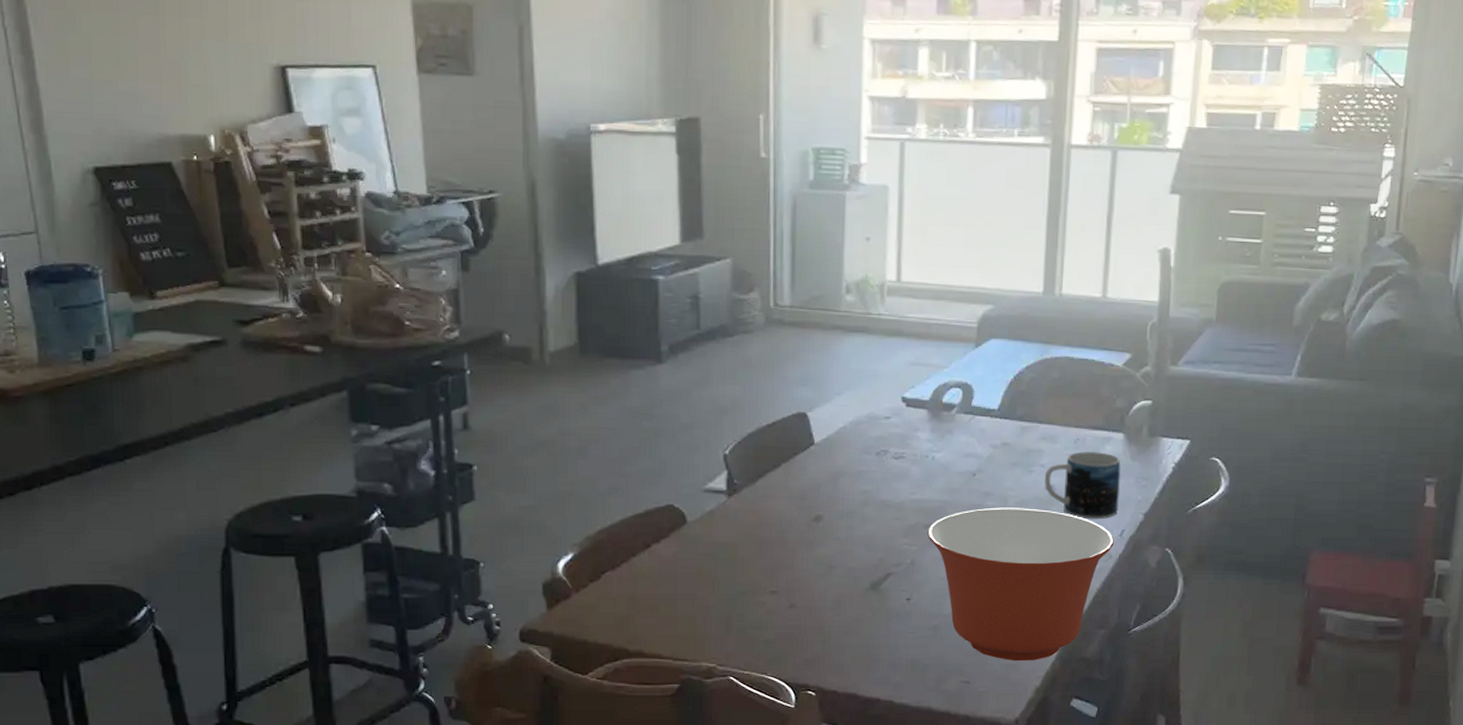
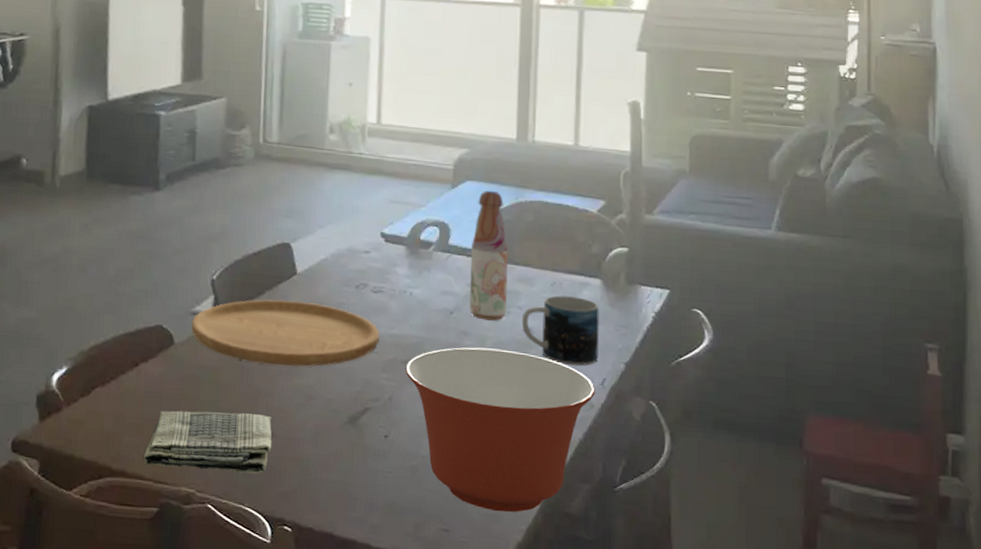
dish towel: none [660,587,794,645] -> present [143,410,272,474]
cutting board: none [704,472,901,538] -> present [190,299,380,367]
bottle: none [992,348,1033,480] -> present [469,190,509,321]

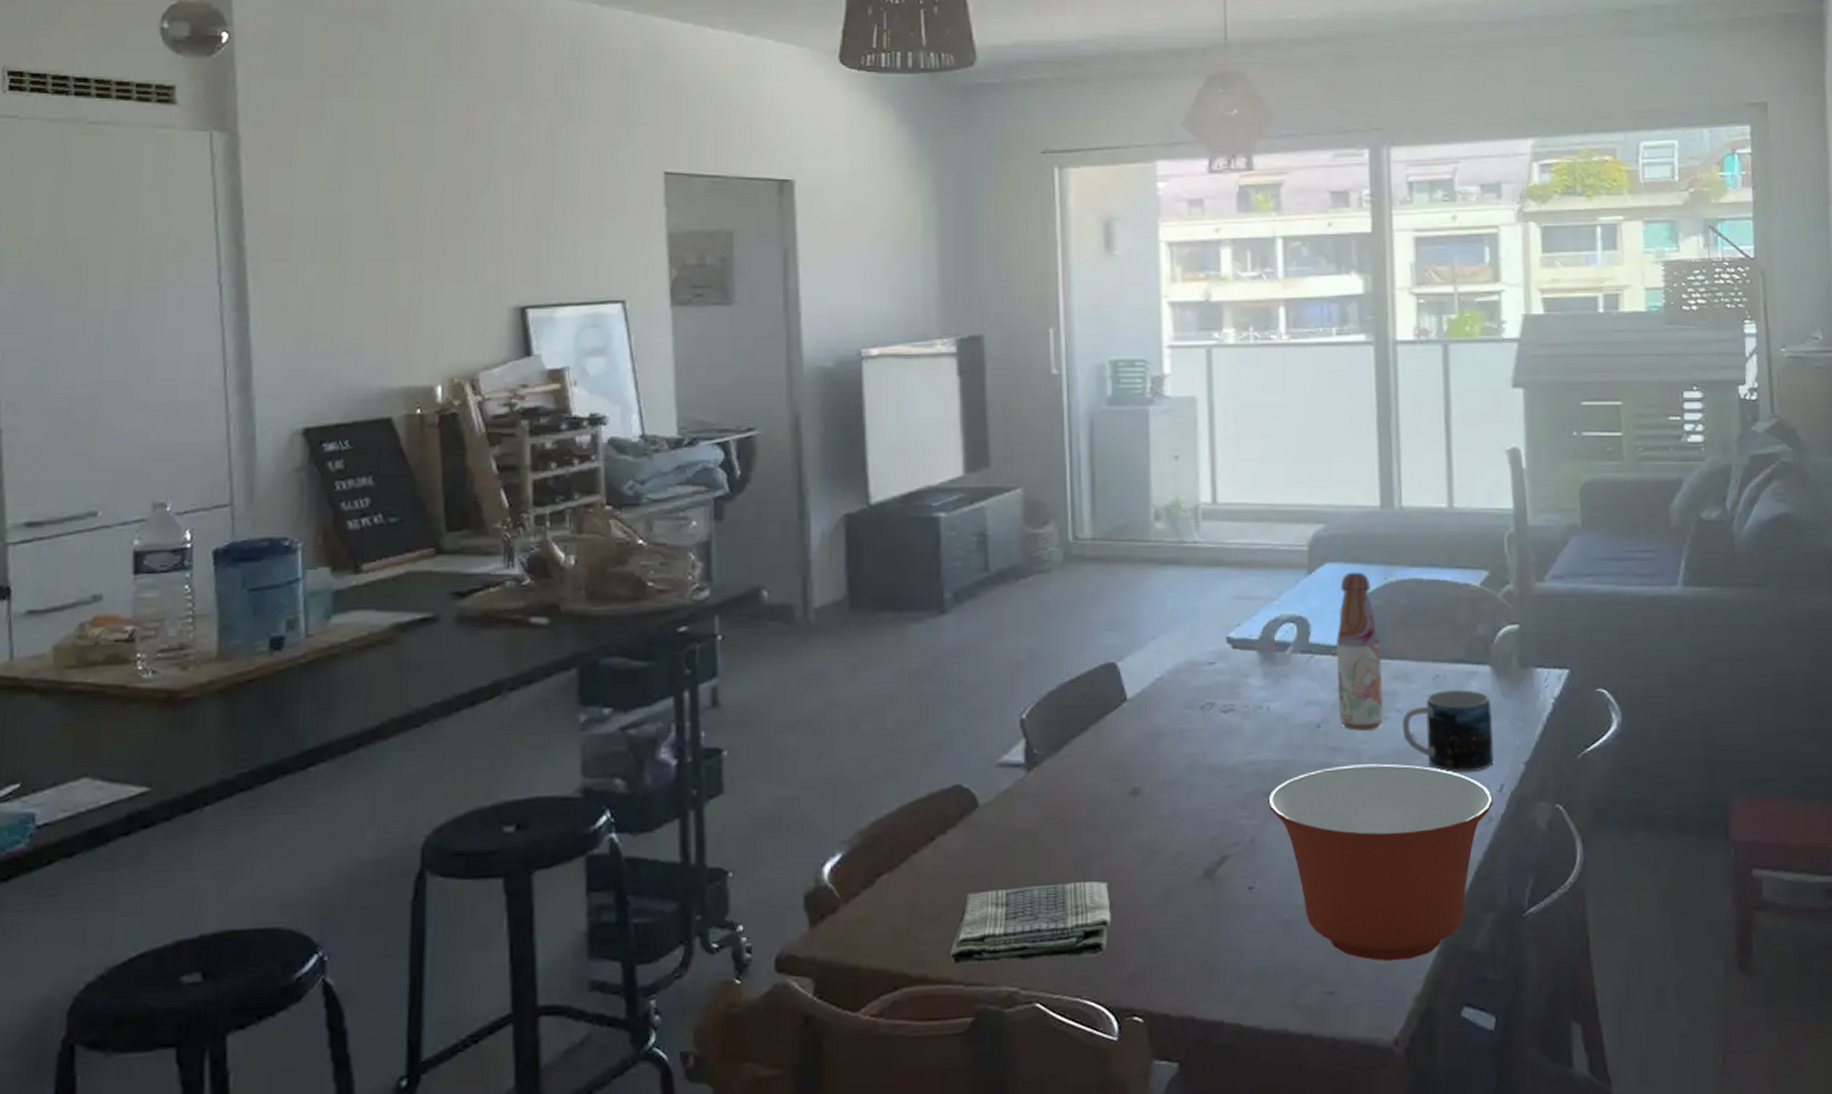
cutting board: present [190,299,380,367] -> none [998,734,1234,818]

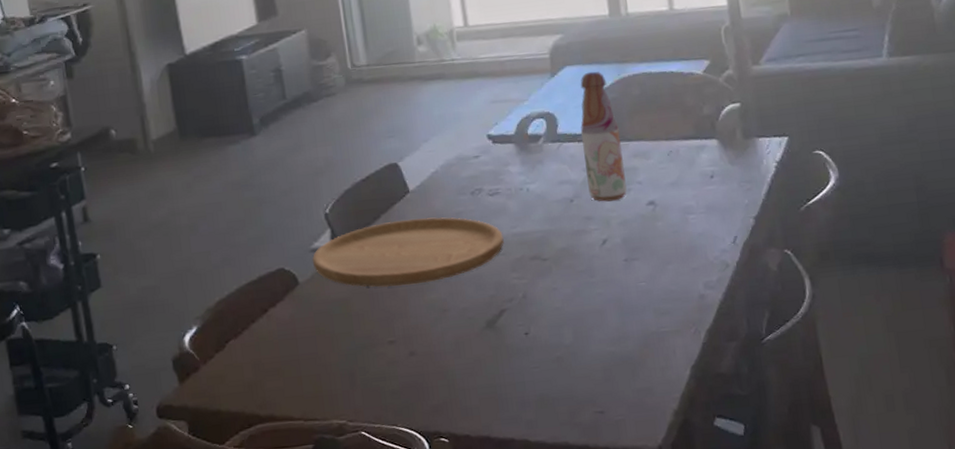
dish towel: present [949,881,1111,966] -> none [289,335,415,407]
cutting board: none [998,734,1234,818] -> present [312,217,504,287]
mixing bowl: present [1268,764,1493,962] -> none [534,226,729,385]
mug: present [1402,690,1494,774] -> none [643,161,726,231]

